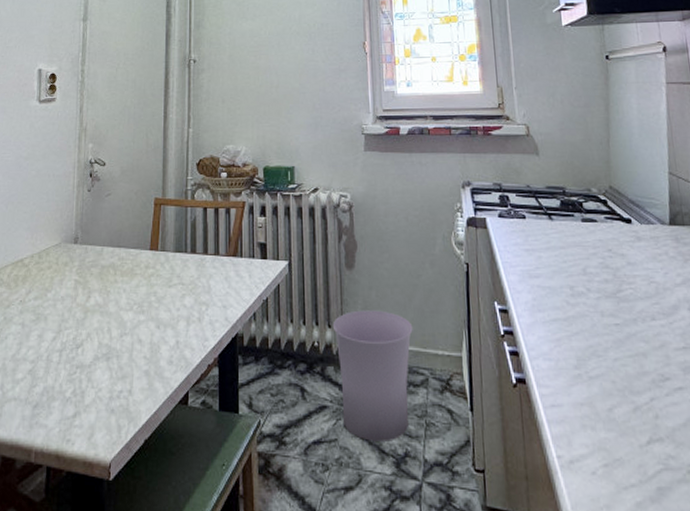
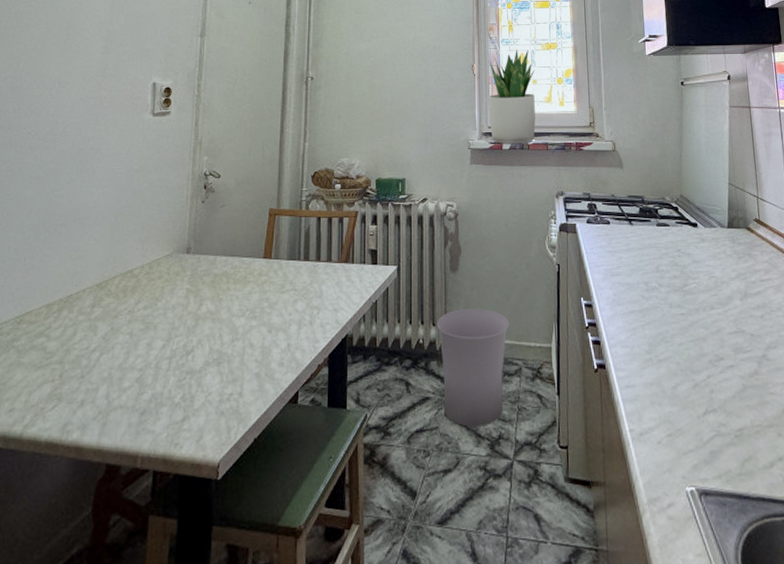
planter: none [382,24,436,129] -> present [488,50,536,144]

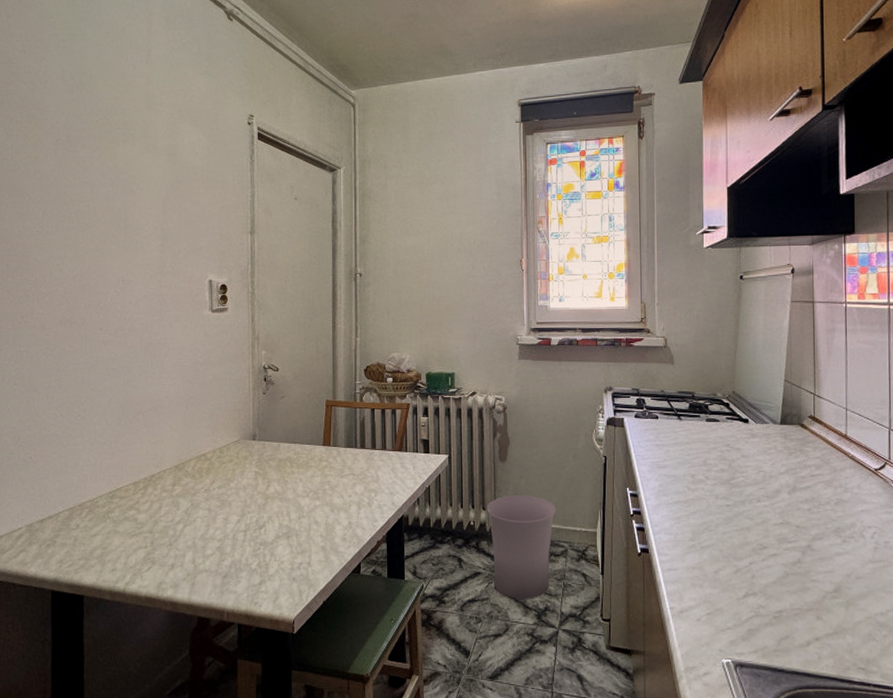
planter: present [488,50,536,144] -> none [537,243,585,340]

